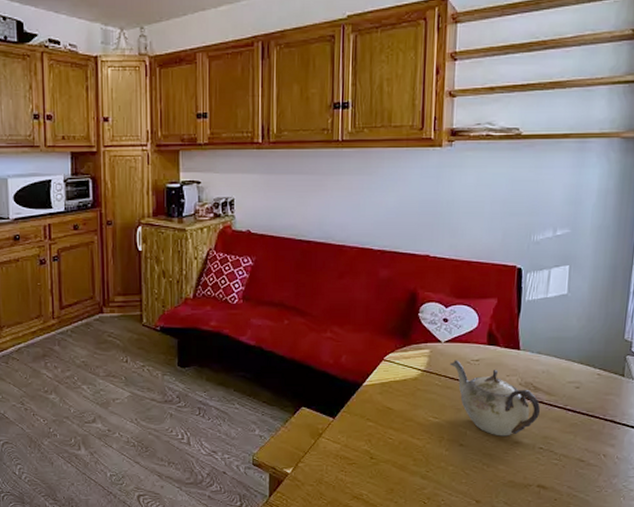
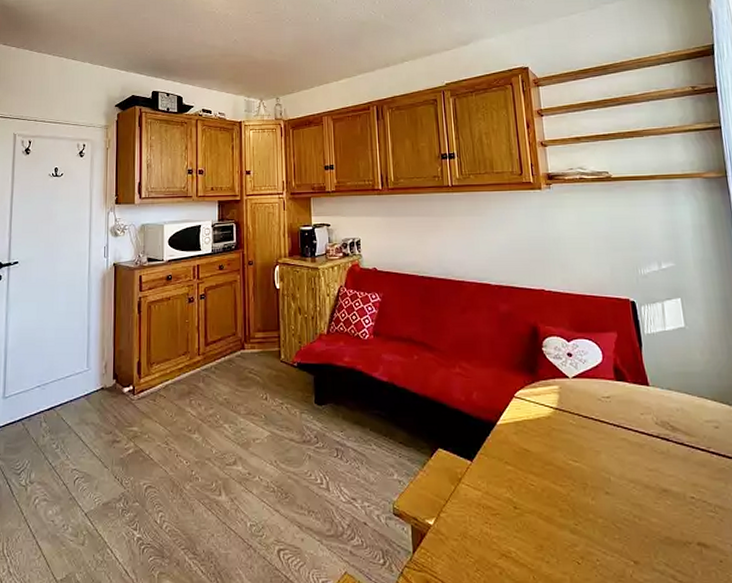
teapot: present [450,360,541,436] -> none [581,397,684,483]

